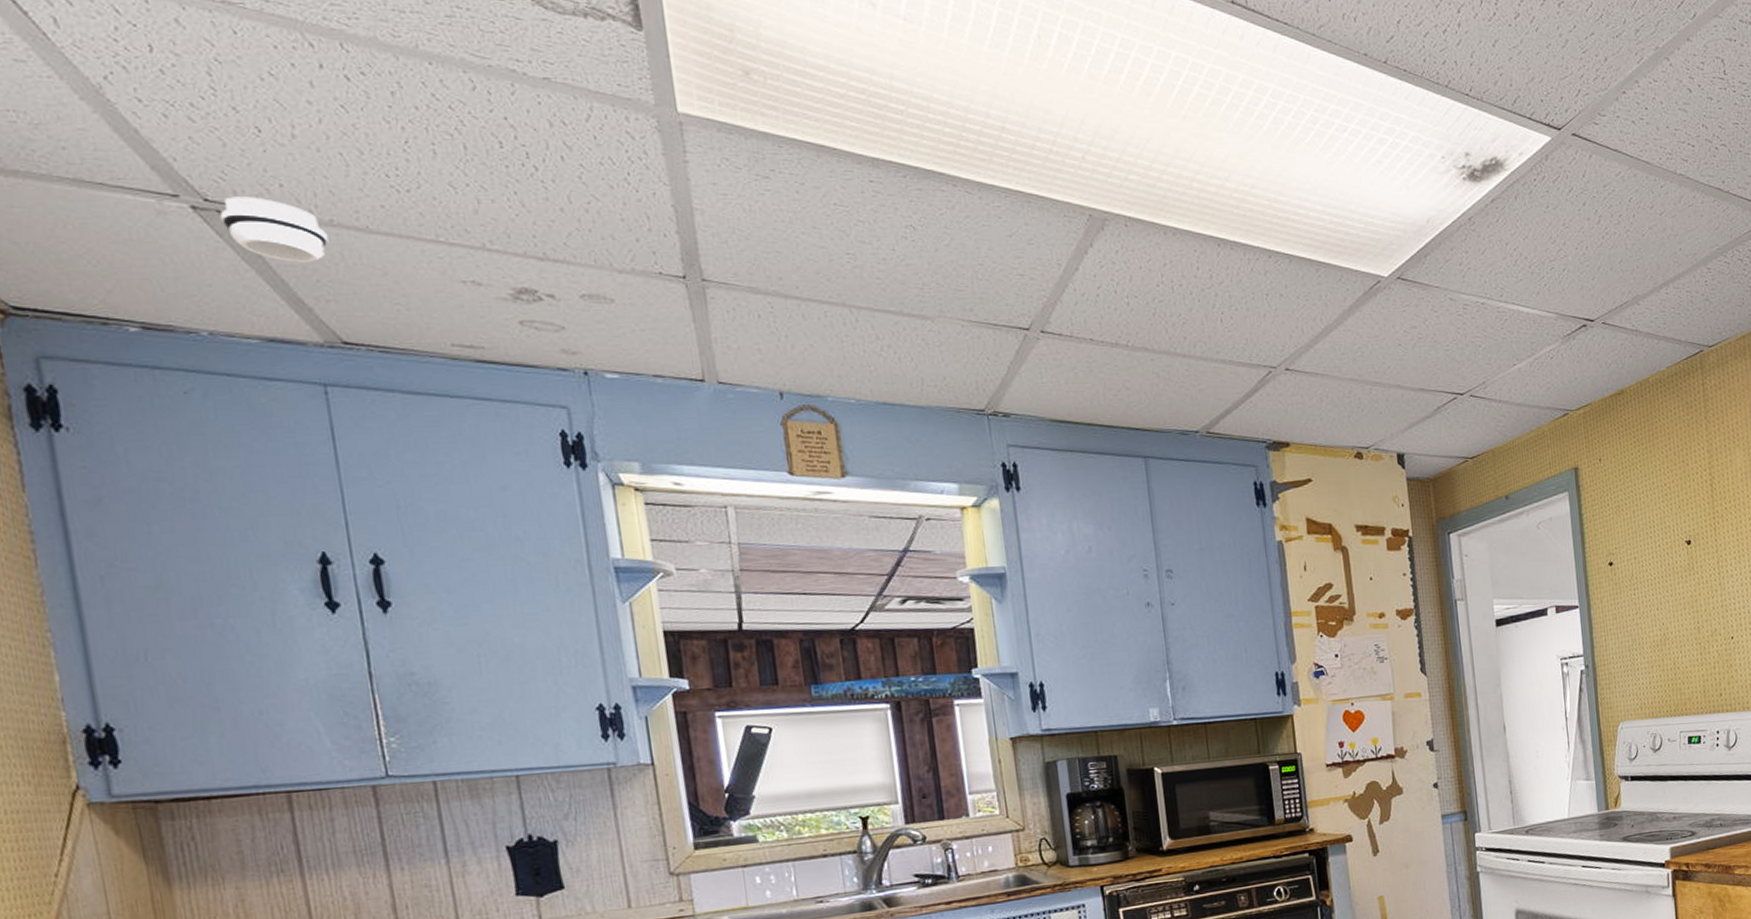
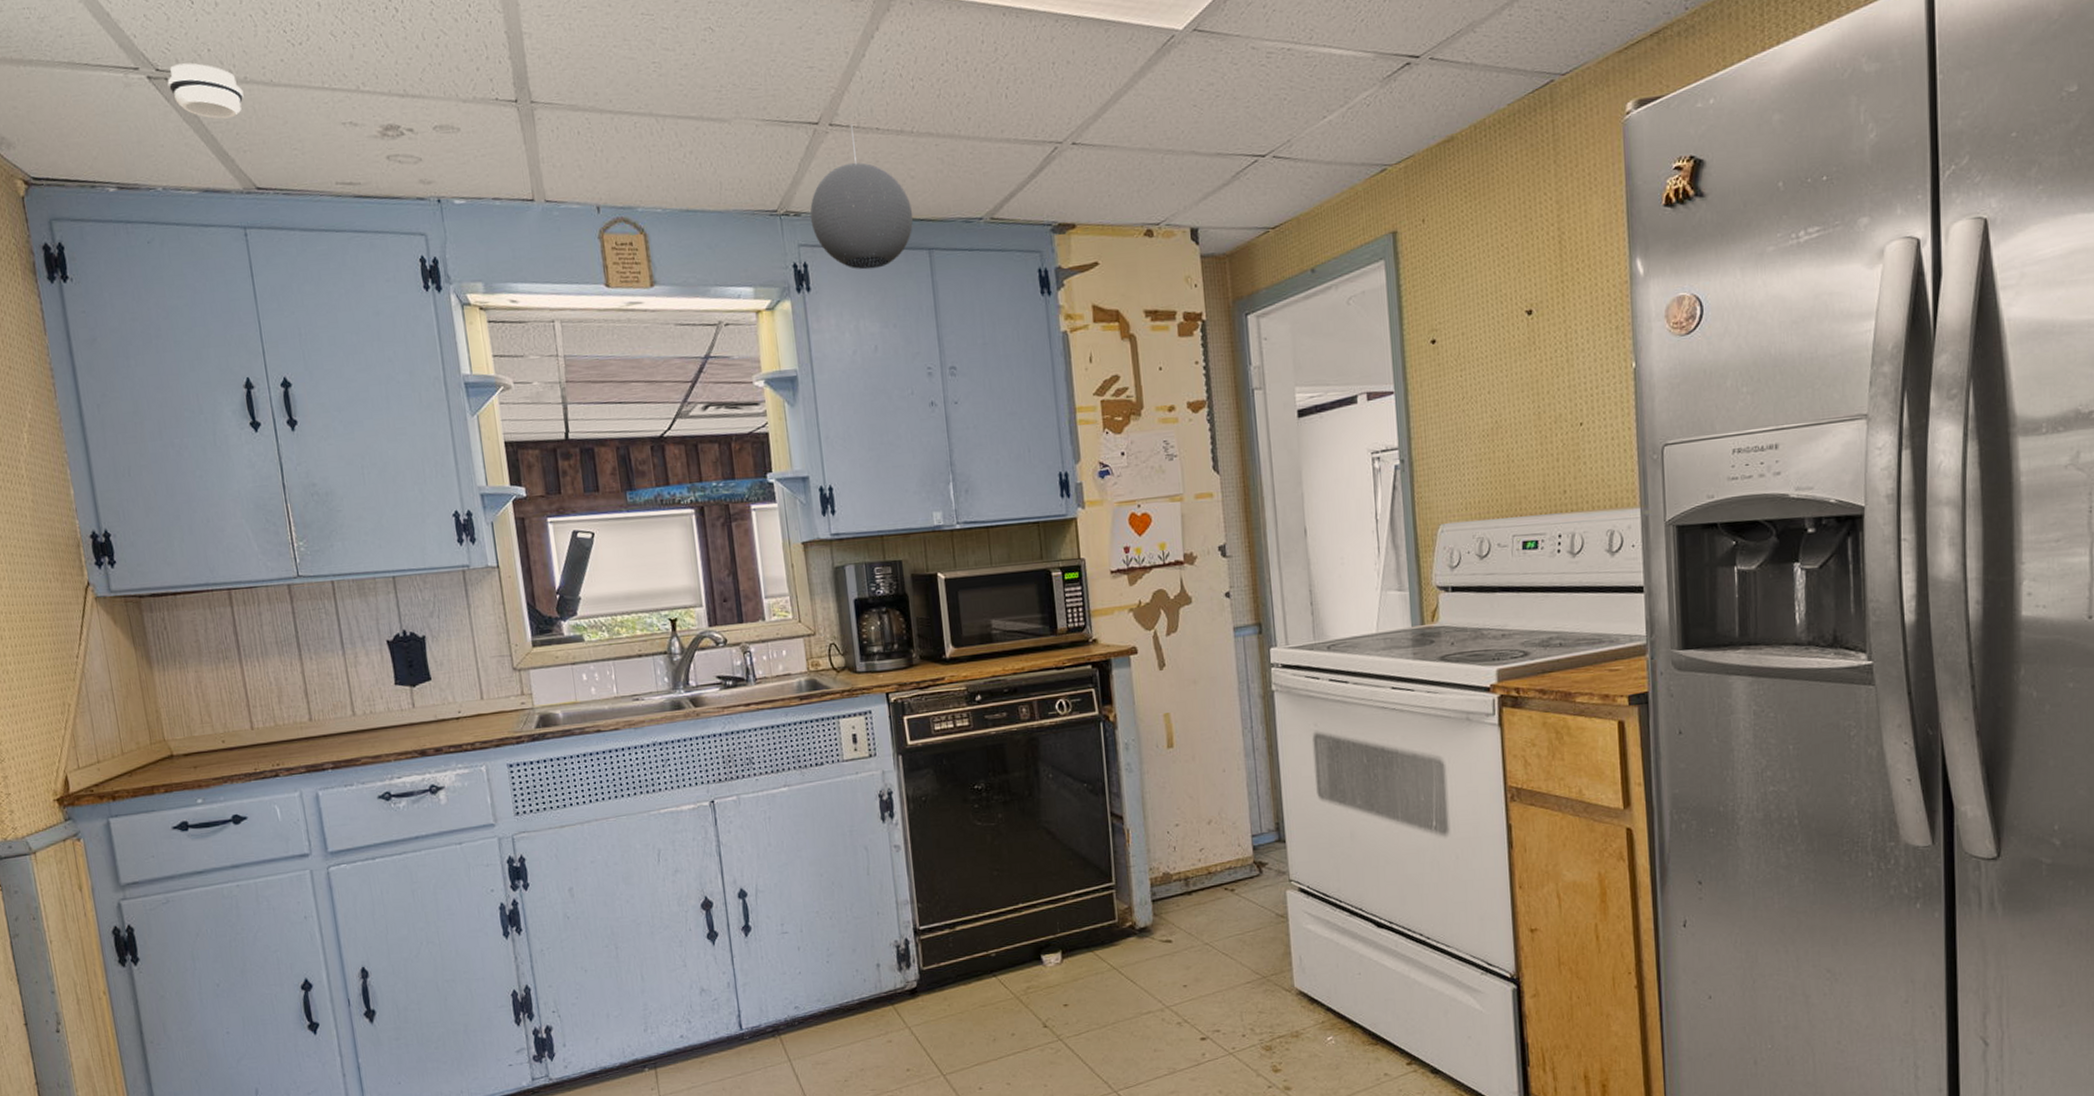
pendant light: none [1020,332,1129,473] -> present [810,123,914,270]

